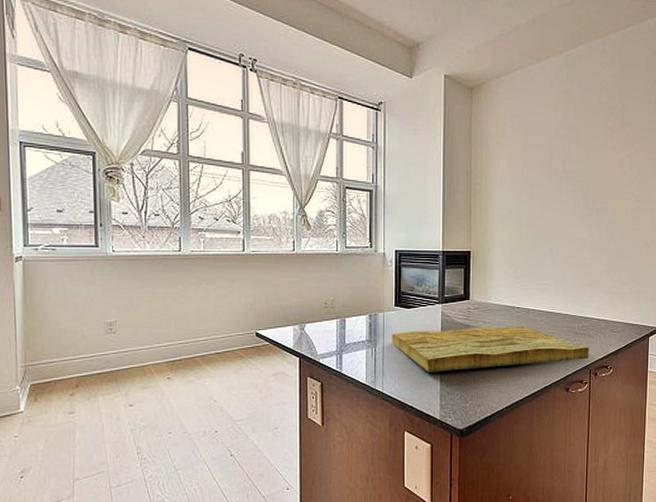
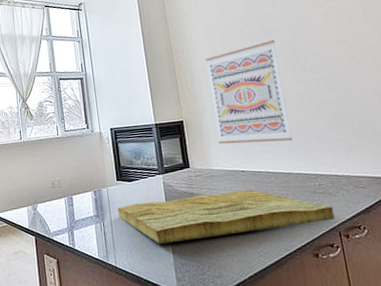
wall art: none [501,180,571,283] -> present [205,40,293,144]

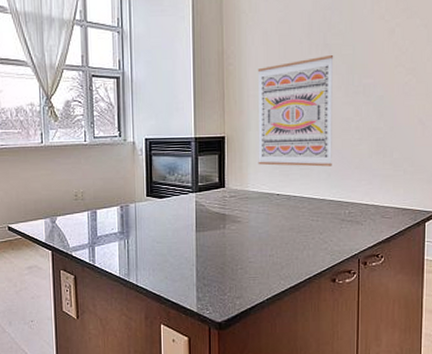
cutting board: present [117,190,335,244] -> none [144,214,357,264]

